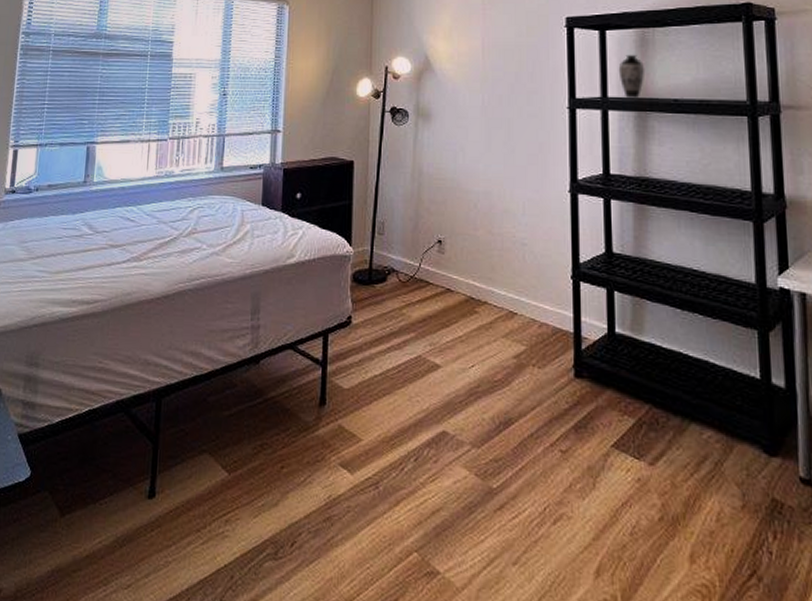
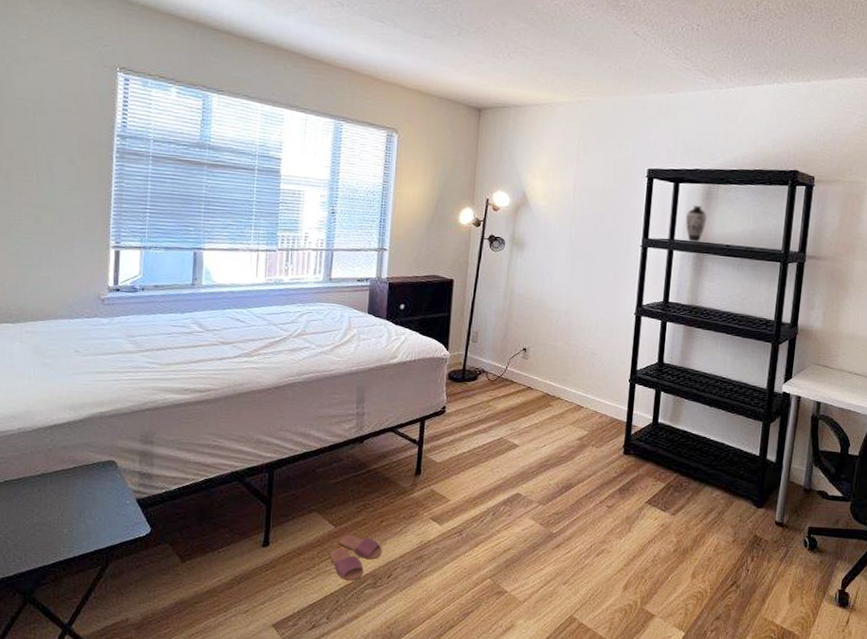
slippers: none [223,485,284,548] -> present [330,535,382,580]

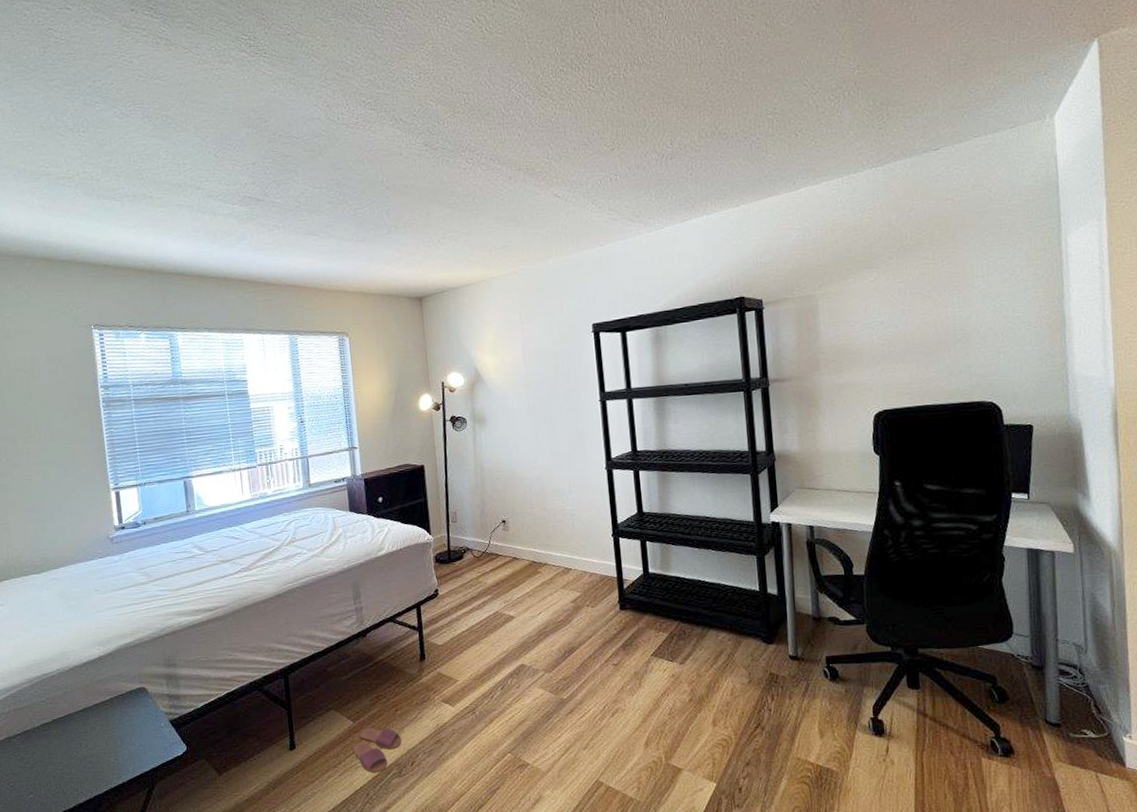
decorative vase: present [685,205,708,243] -> none [638,349,661,388]

